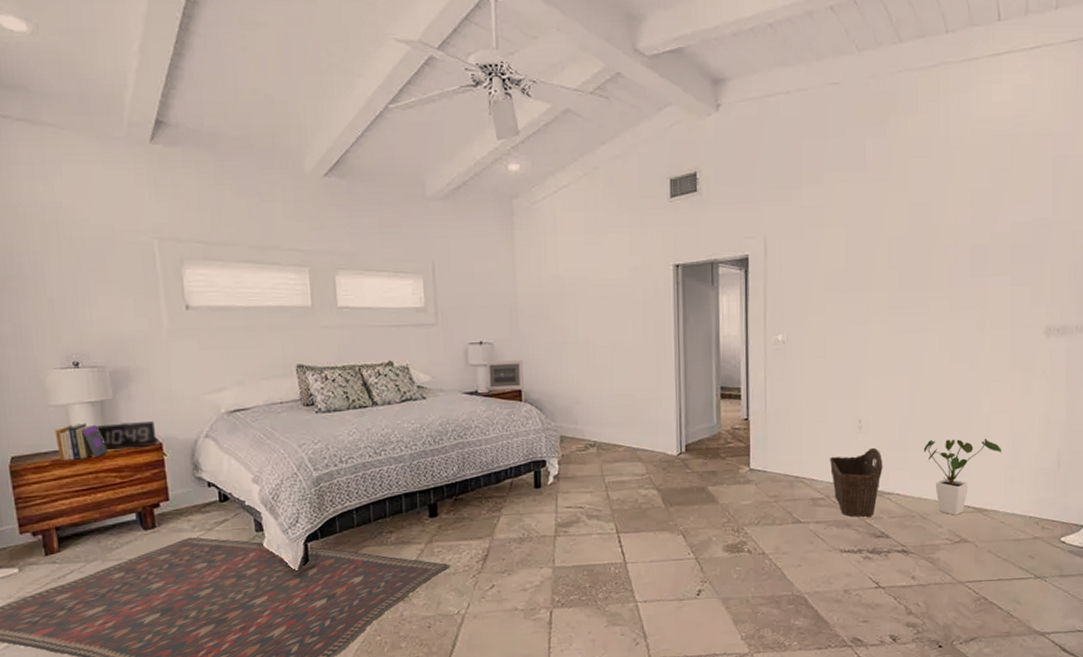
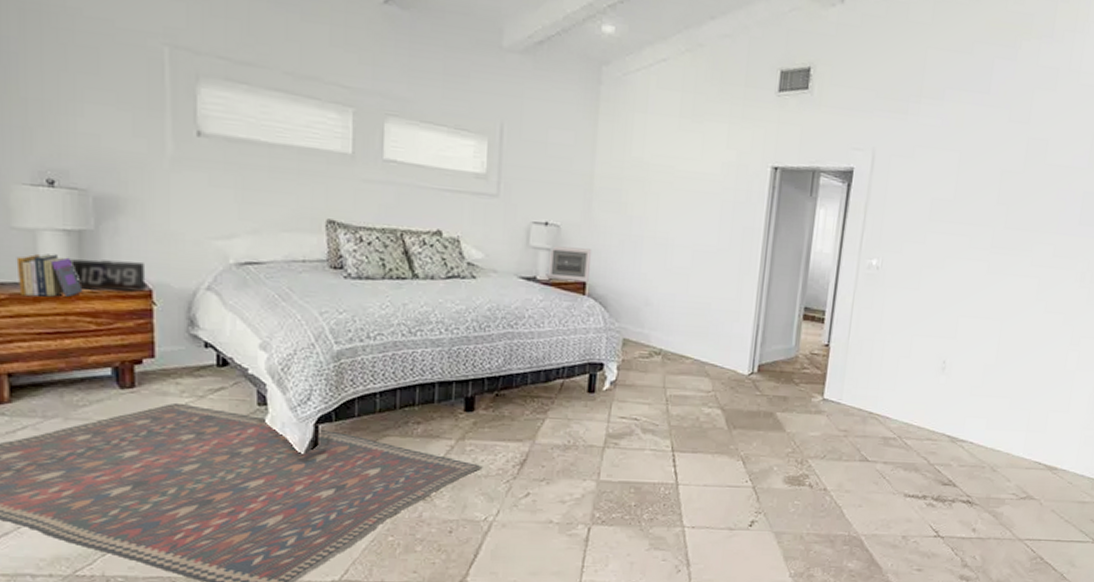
wicker basket: present [829,447,883,517] -> none [906,391,961,463]
house plant: present [923,439,1001,515] -> none [1003,391,1081,471]

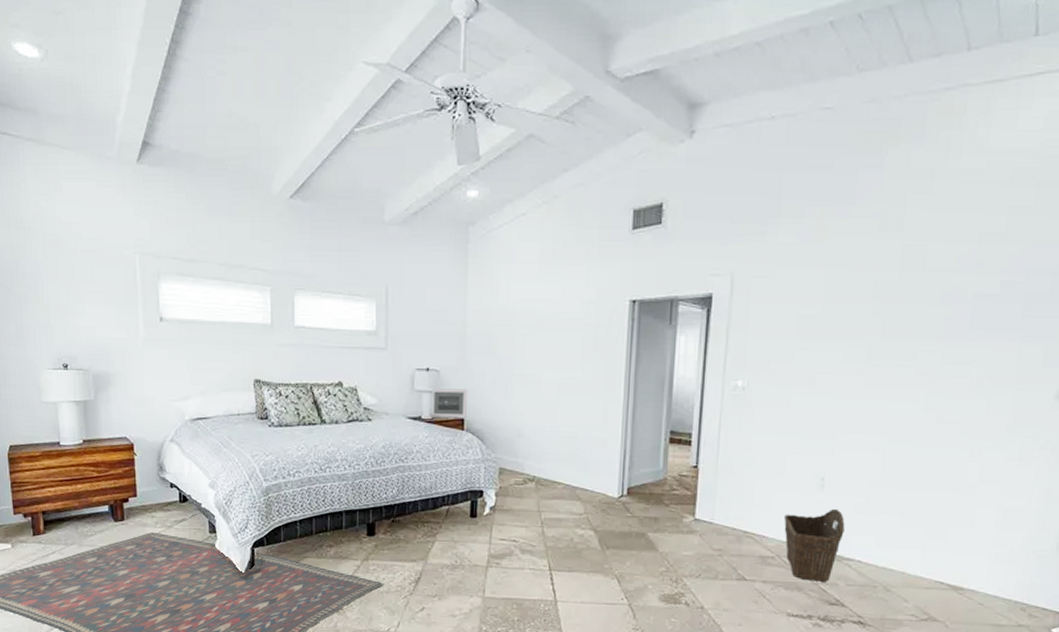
books: present [16,253,83,297] -> none [45,420,88,453]
alarm clock: present [69,259,148,292] -> none [79,422,131,446]
wicker basket: none [906,391,961,463] -> present [783,508,845,582]

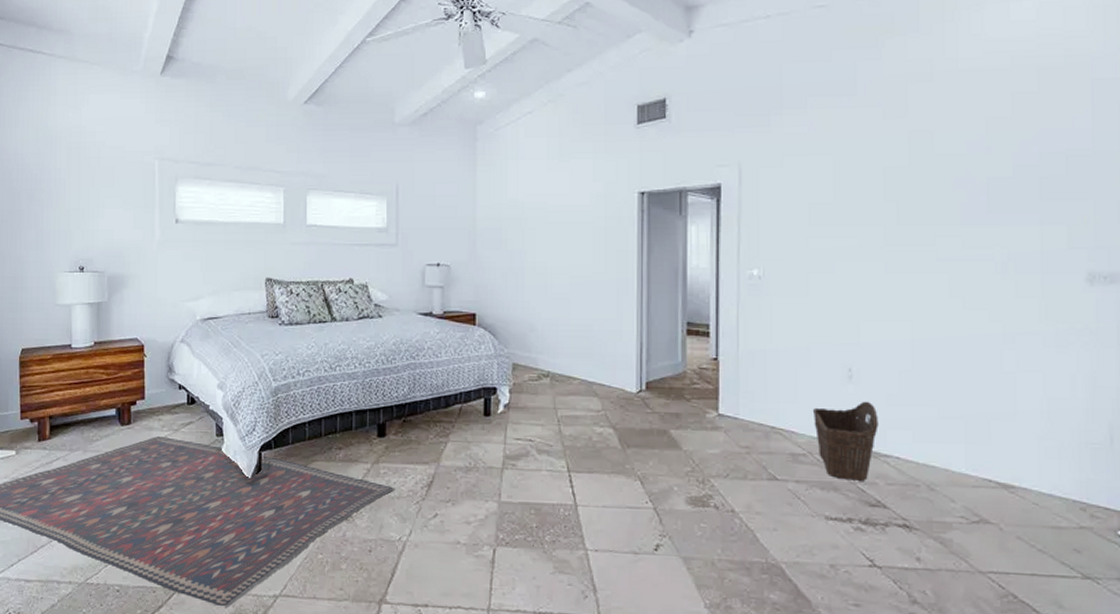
picture frame: present [431,388,468,418] -> none [442,283,479,313]

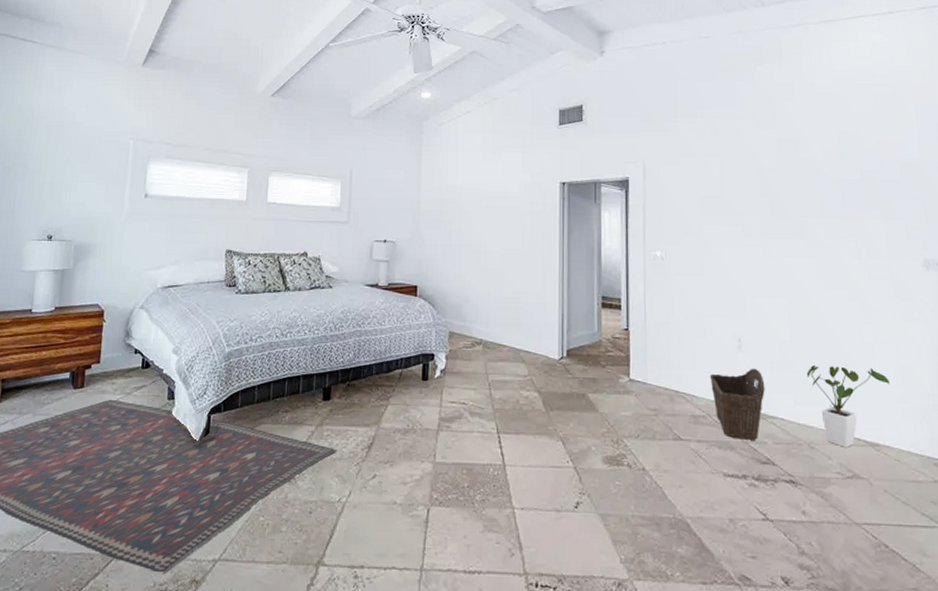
house plant: none [930,398,1032,489] -> present [806,365,890,447]

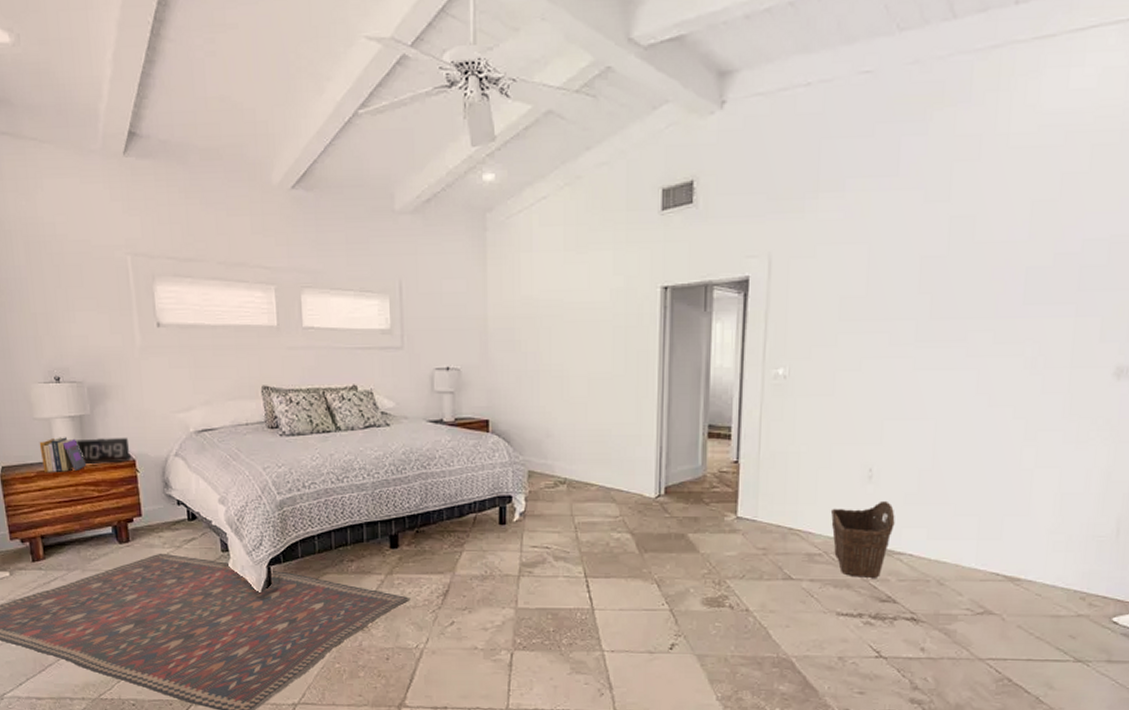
books: none [18,288,59,320] -> present [39,437,87,473]
alarm clock: none [53,290,102,313] -> present [75,438,132,464]
house plant: present [806,365,890,447] -> none [946,496,1045,583]

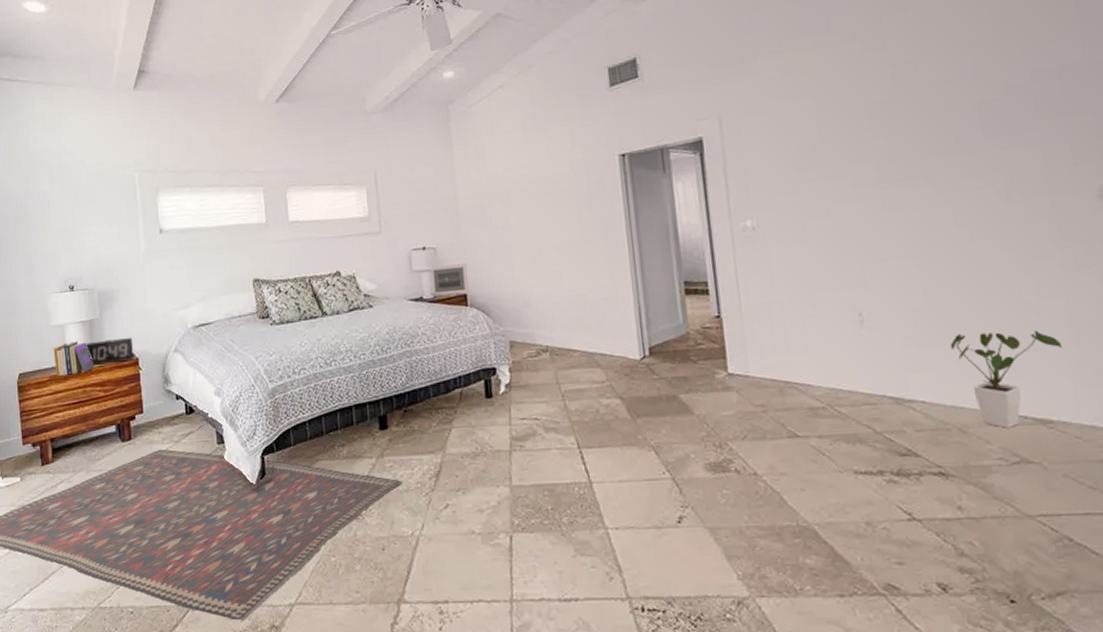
picture frame: none [453,388,492,420] -> present [431,263,469,297]
wicker basket: present [830,500,895,578] -> none [826,345,899,430]
house plant: none [946,496,1045,583] -> present [950,331,1062,428]

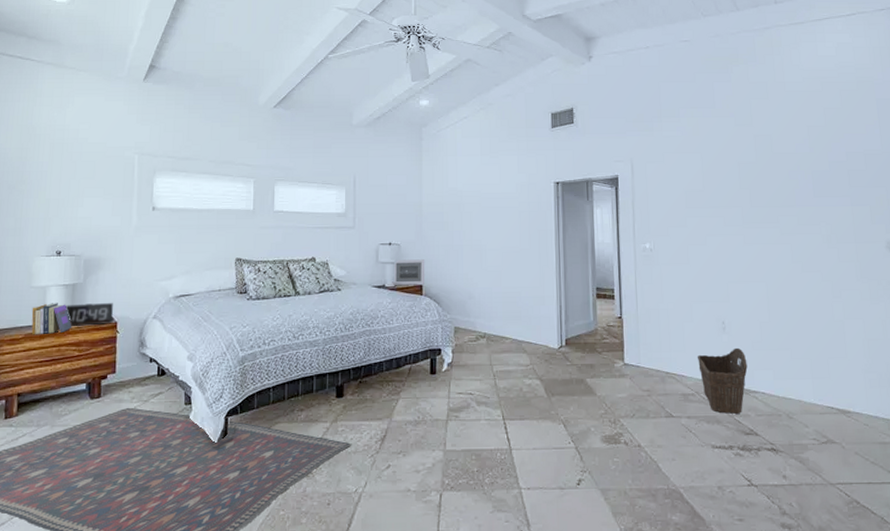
wicker basket: none [826,345,899,430] -> present [697,347,748,414]
house plant: present [950,331,1062,428] -> none [784,342,858,416]

